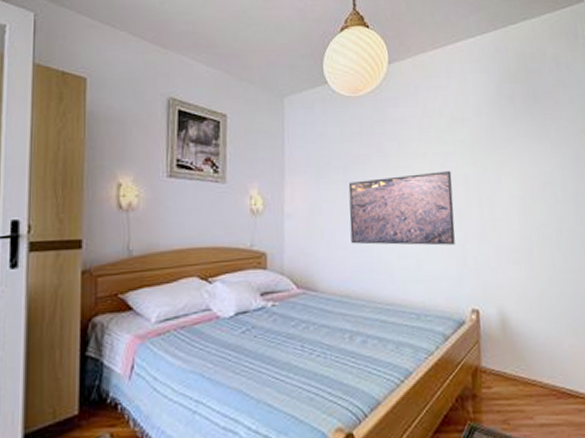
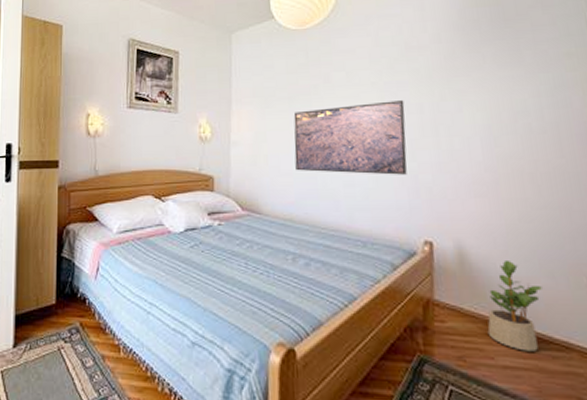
potted plant: none [526,322,569,408] -> present [487,259,542,352]

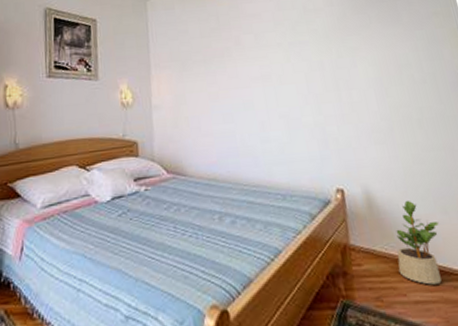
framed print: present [293,100,407,175] -> none [210,59,316,131]

